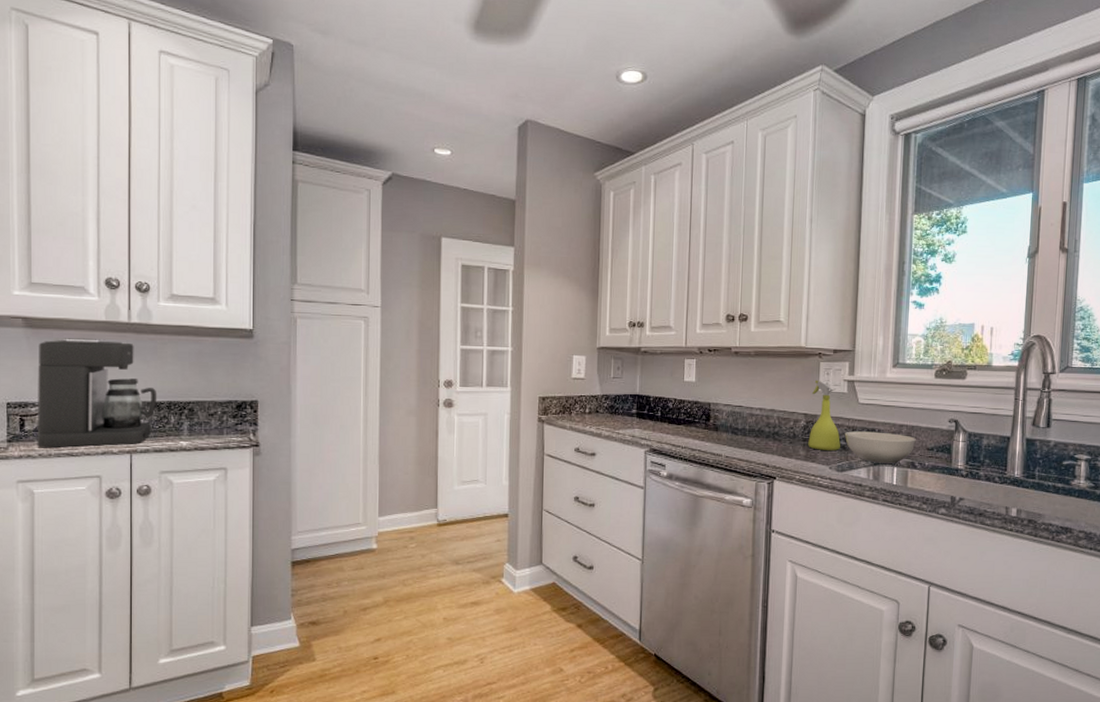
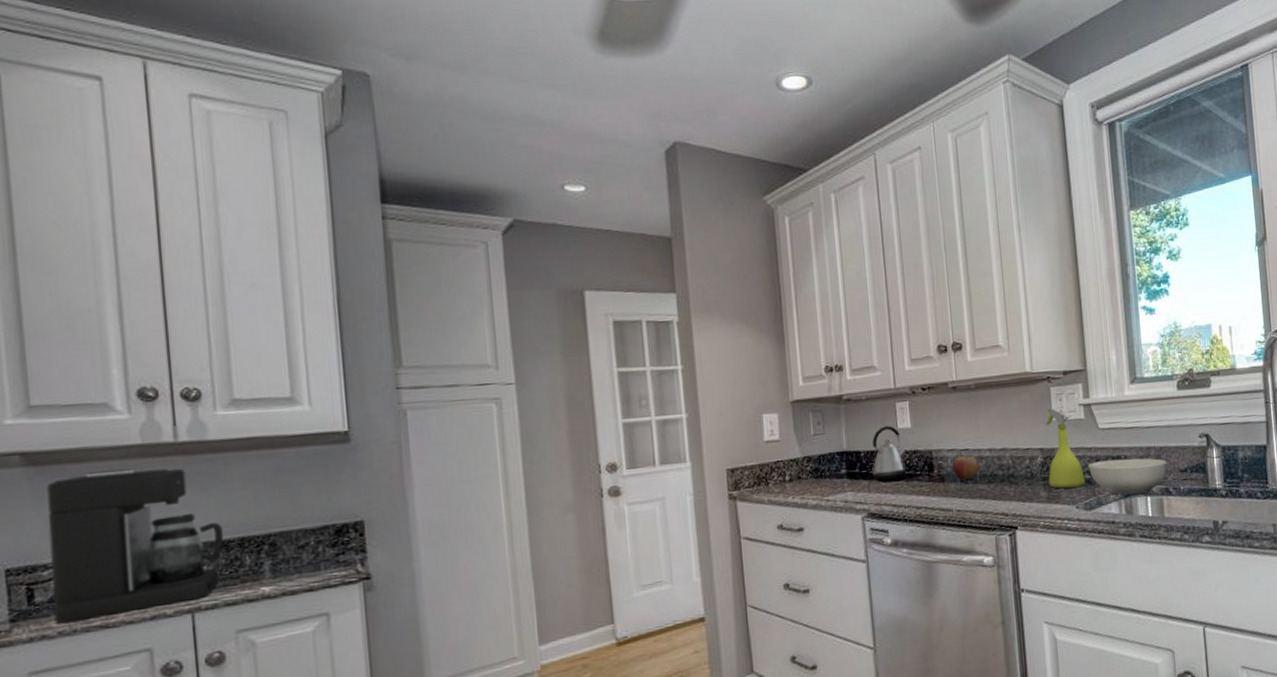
kettle: none [658,378,688,425] -> present [872,425,907,482]
fruit: none [726,409,750,432] -> present [952,454,980,480]

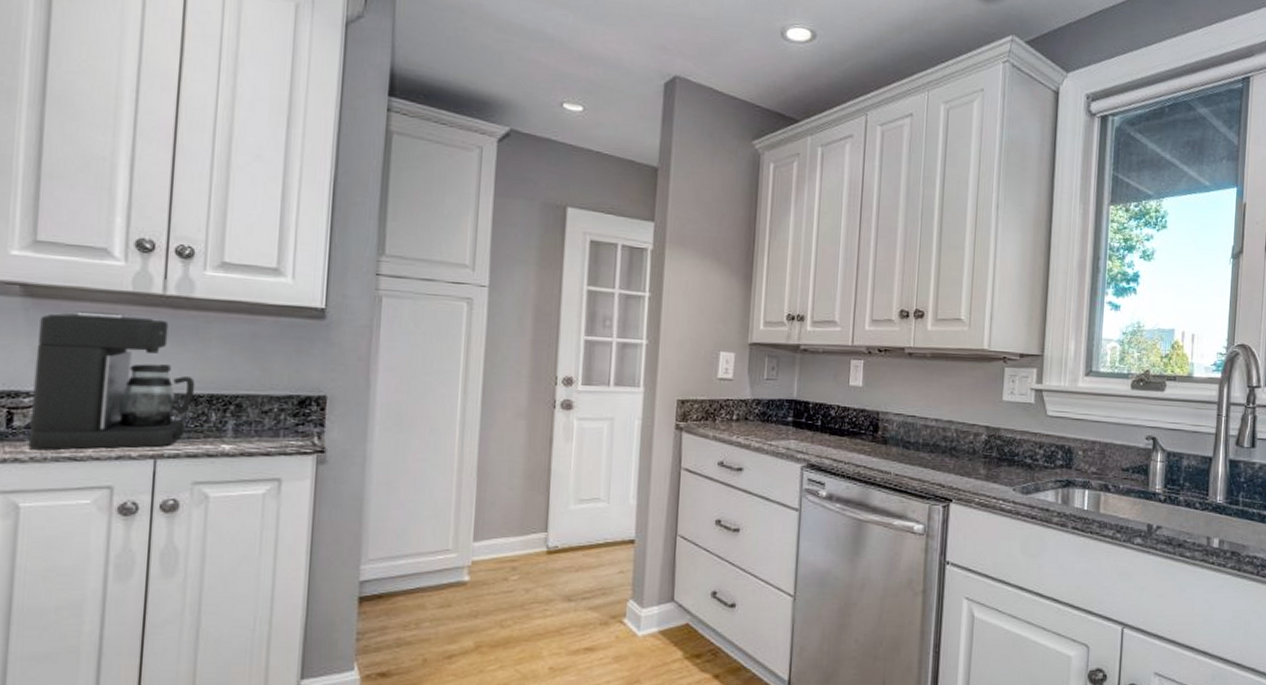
kettle: present [872,425,907,482] -> none [818,381,853,437]
fruit: present [952,454,980,480] -> none [897,419,924,446]
spray bottle: present [1045,408,1085,489] -> none [989,388,1026,470]
bowl: present [1087,458,1168,495] -> none [1030,447,1111,486]

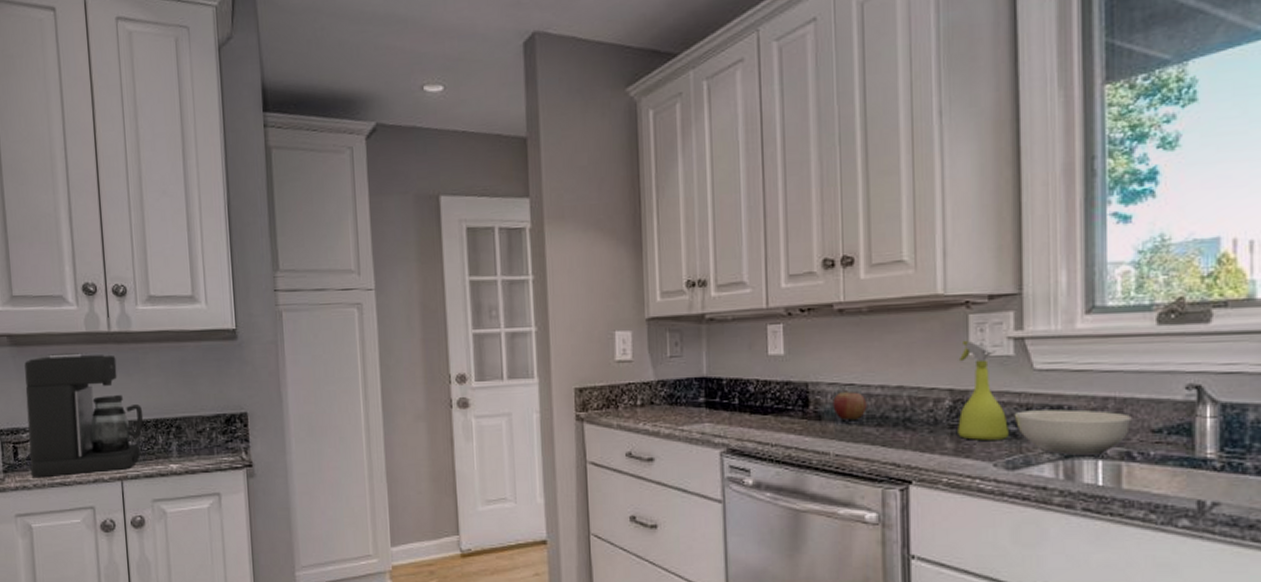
fruit: none [897,419,924,446] -> present [832,389,867,420]
spray bottle: none [989,388,1026,470] -> present [958,340,1009,440]
bowl: none [1030,447,1111,486] -> present [1014,409,1134,455]

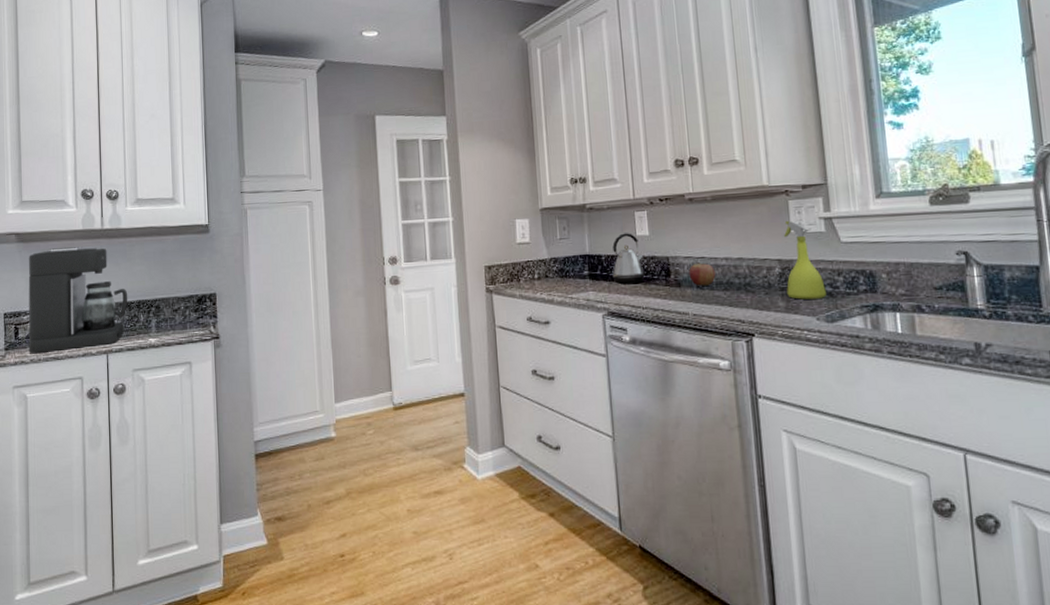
kettle: none [735,351,776,416] -> present [612,233,645,285]
bowl: present [1014,409,1134,455] -> none [829,273,920,310]

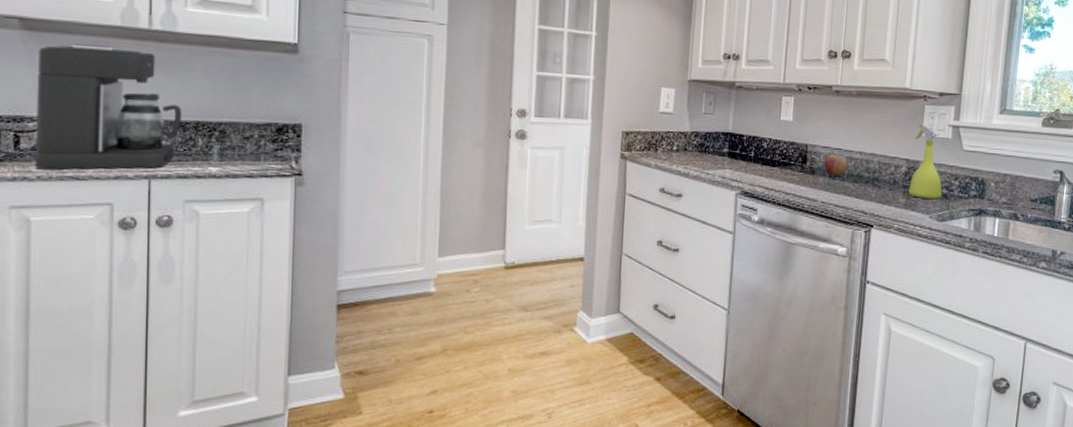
kettle: present [612,233,645,285] -> none [751,116,784,167]

